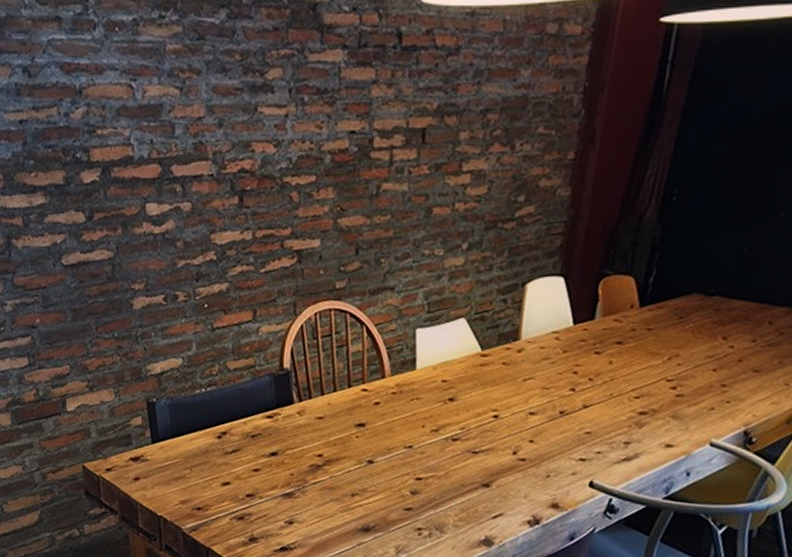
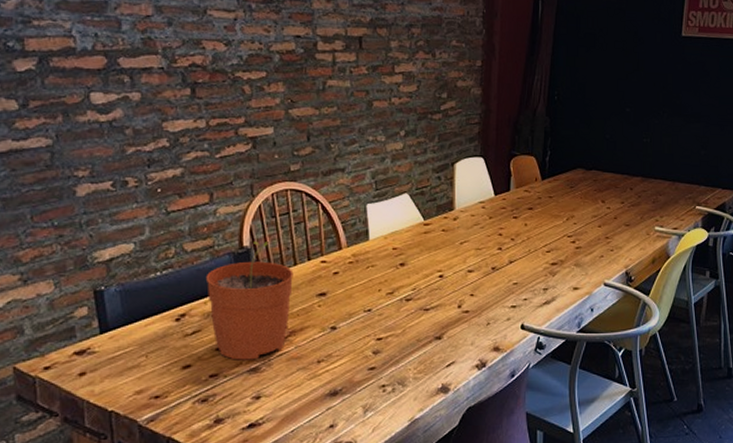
plant pot: none [246,363,333,485] -> present [205,241,294,360]

